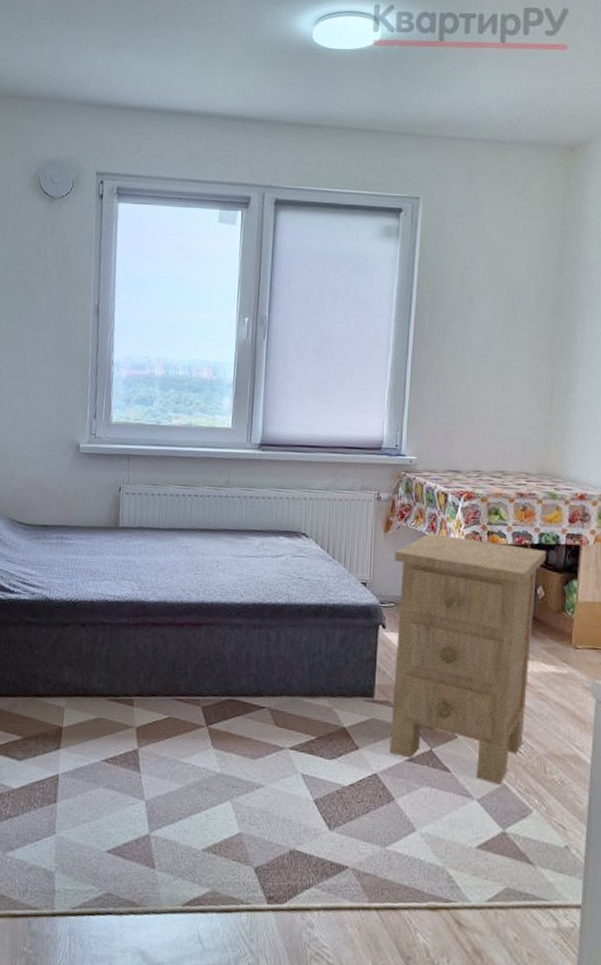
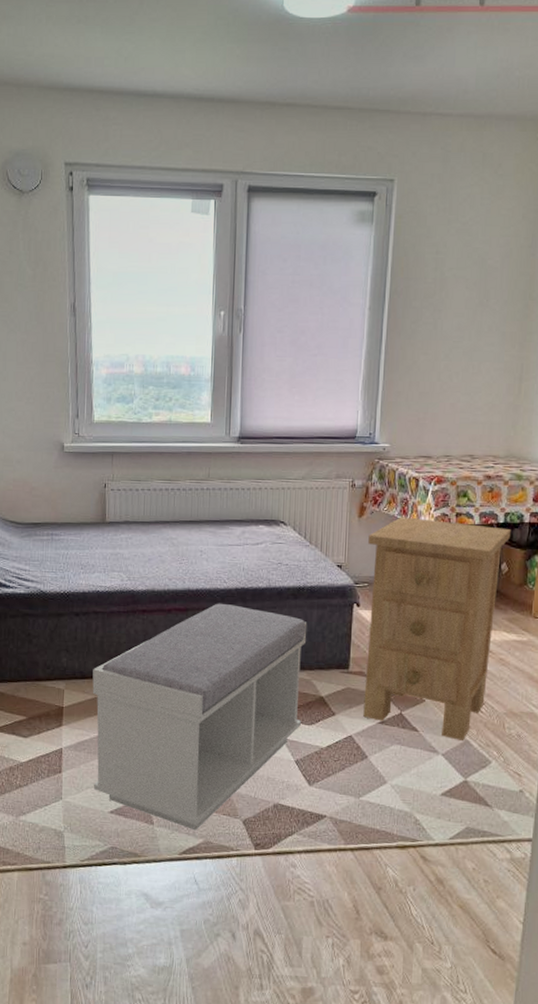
bench: none [90,618,329,878] -> present [92,603,307,831]

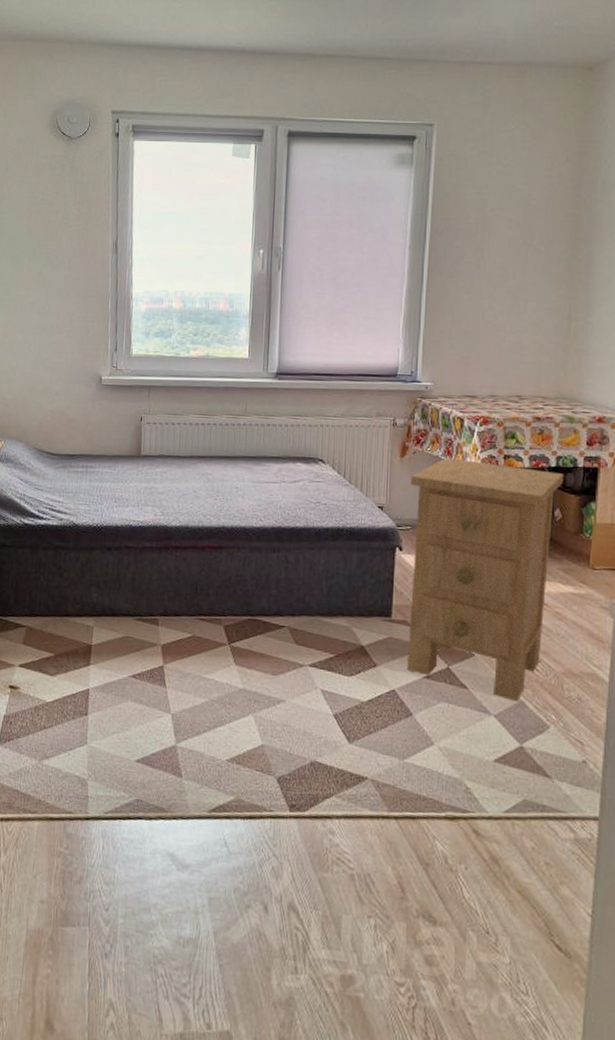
bench: present [92,603,307,831] -> none [119,542,347,787]

